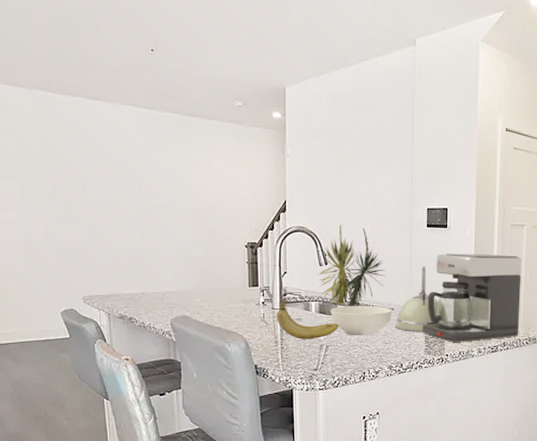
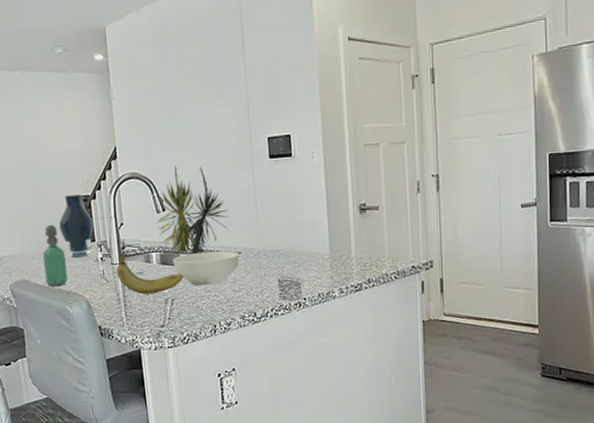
soap dispenser: none [206,266,228,324] -> present [43,224,68,286]
vase: none [224,241,258,300] -> present [59,194,94,258]
kettle: present [395,266,439,333] -> none [244,201,292,276]
coffee maker: present [422,253,522,342] -> none [273,179,385,284]

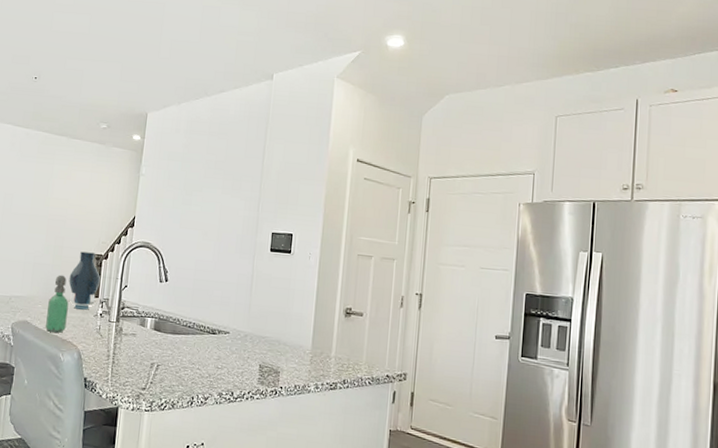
fruit: present [116,250,183,295] -> none [112,310,172,357]
plant: present [156,165,229,255] -> none [157,242,225,327]
bowl: present [172,251,240,286] -> none [165,324,228,358]

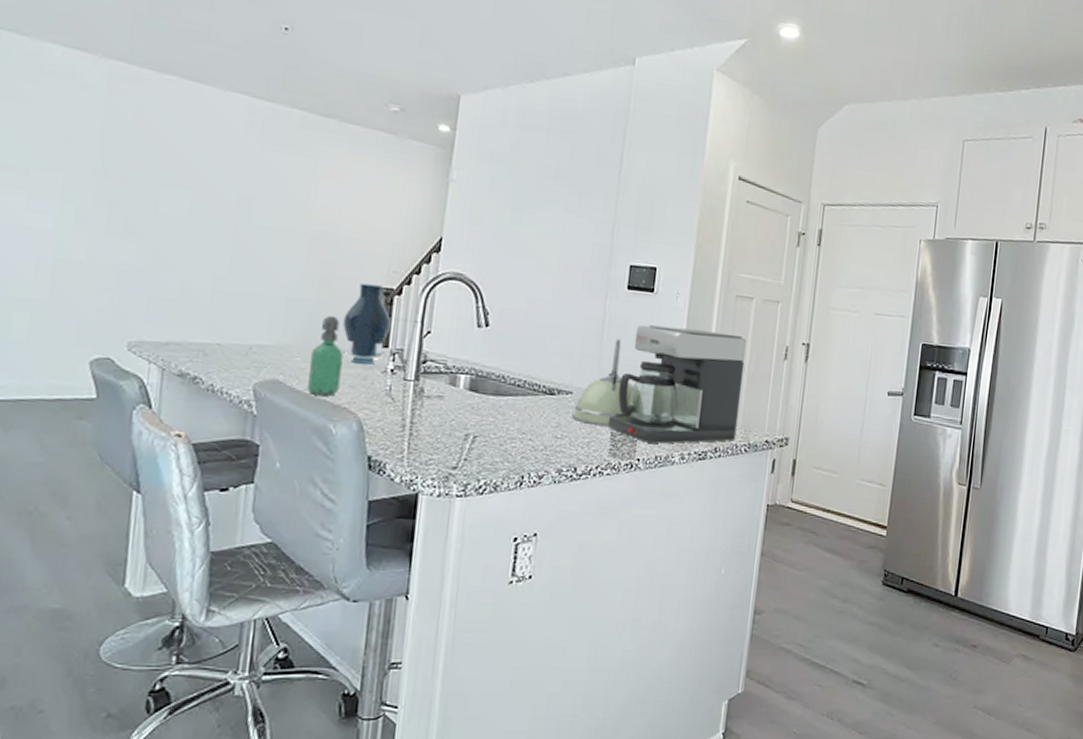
kettle: none [229,290,277,360] -> present [571,339,634,427]
coffee maker: none [256,279,368,376] -> present [607,325,747,444]

